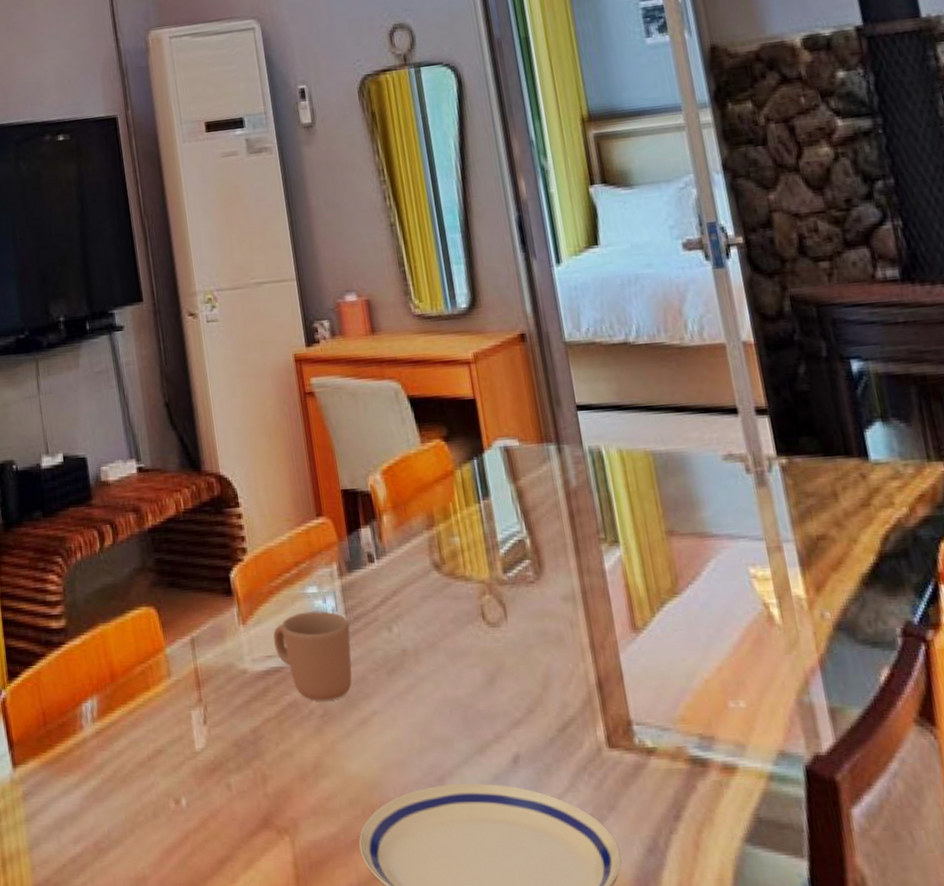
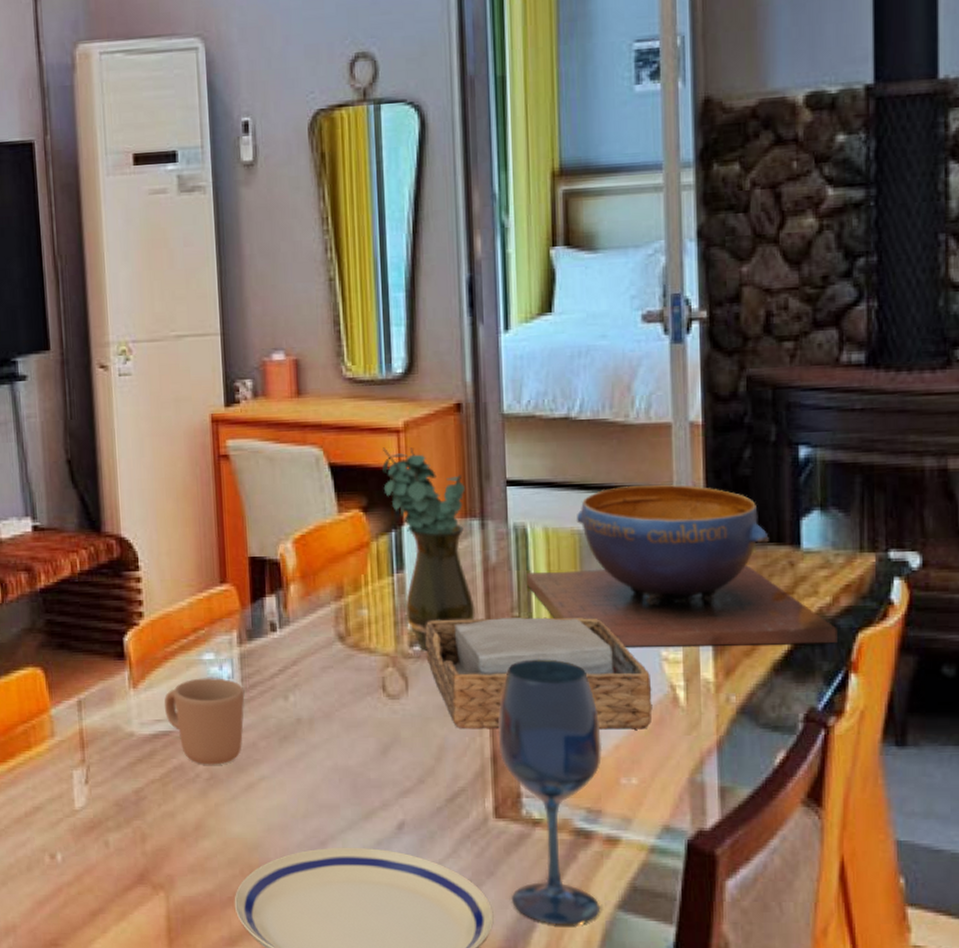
vase: none [456,378,564,576] -> present [382,447,475,650]
napkin holder: none [516,537,750,656] -> present [425,617,653,730]
wineglass: none [598,580,728,862] -> present [498,659,603,925]
decorative bowl: none [607,402,922,566] -> present [527,485,838,647]

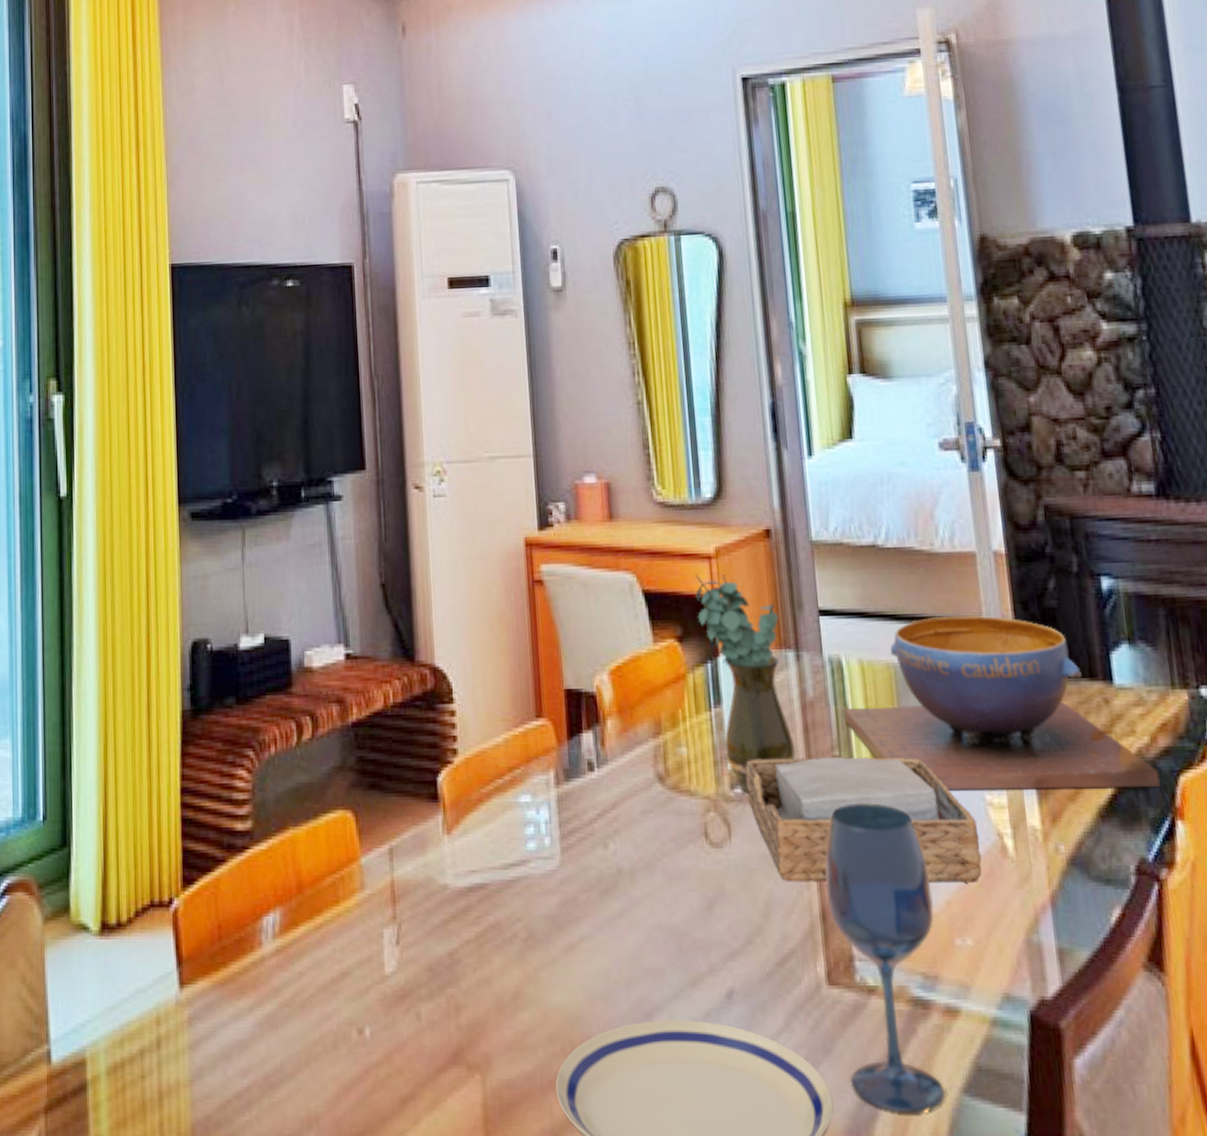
mug: present [164,678,245,765] -> none [479,823,563,923]

